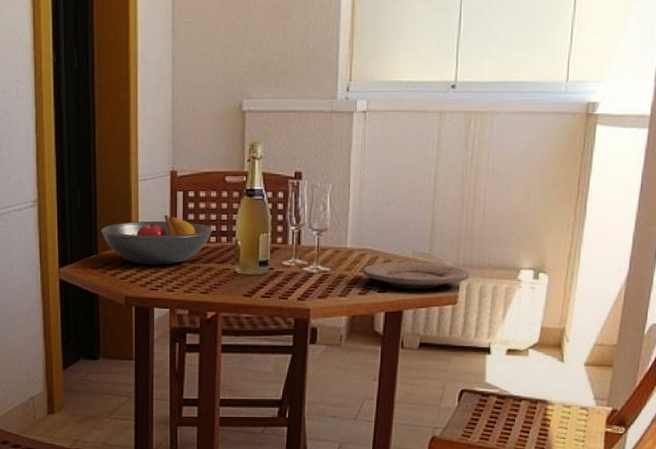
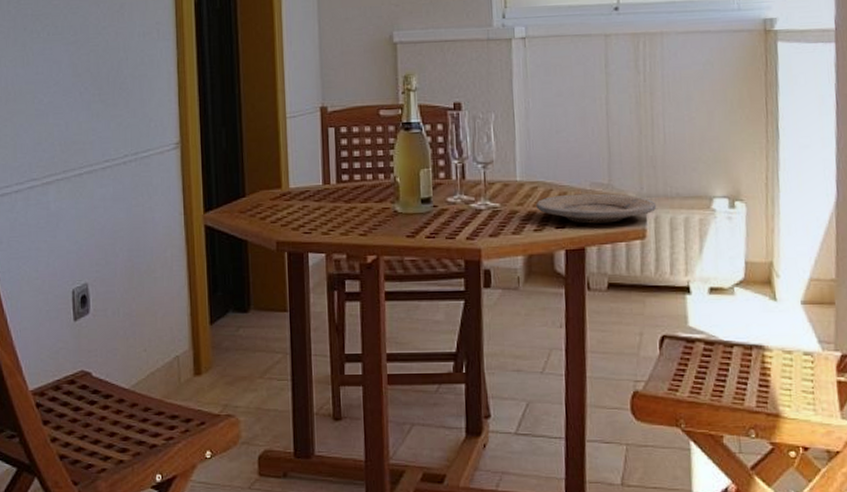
fruit bowl: present [100,214,212,265] -> none [247,152,368,207]

